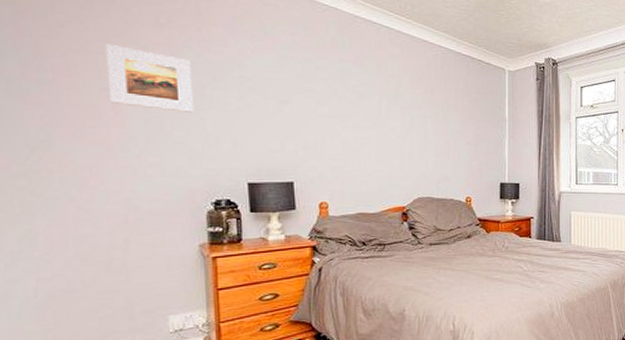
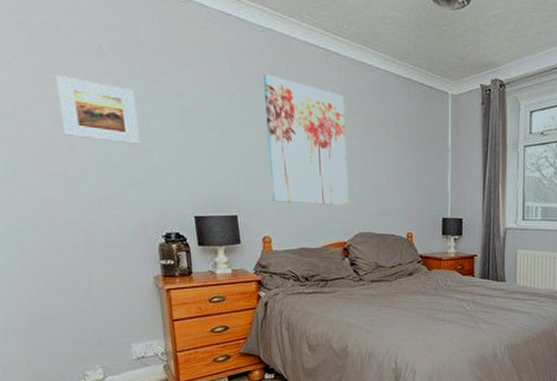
wall art: none [325,48,409,172] -> present [262,74,349,205]

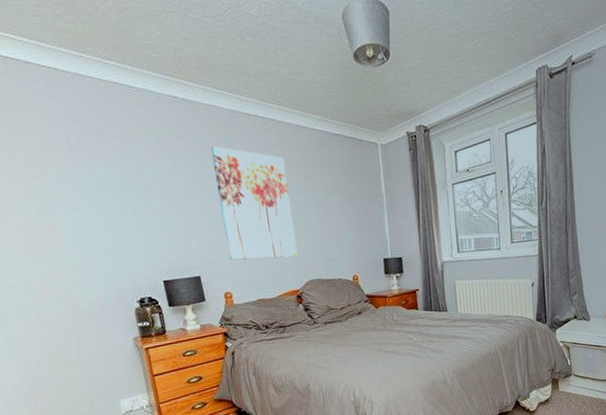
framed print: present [55,74,141,145] -> none [33,168,111,223]

